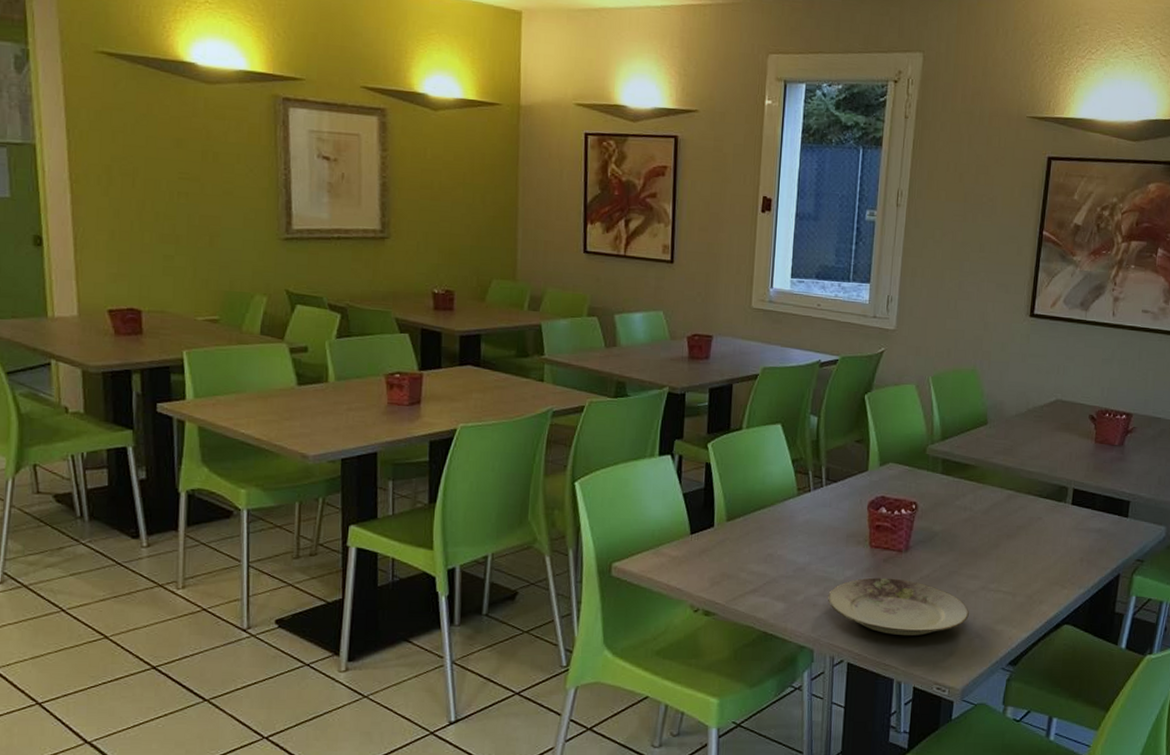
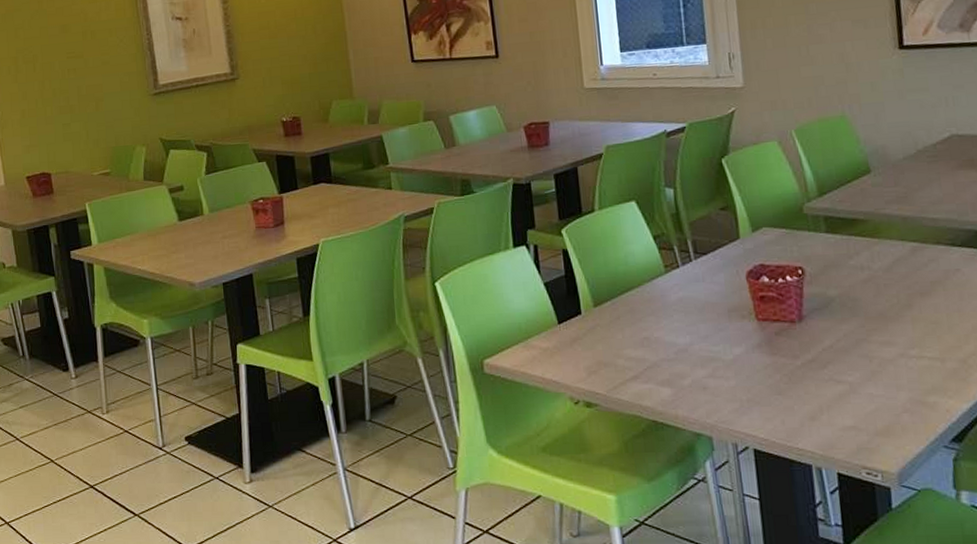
plate: present [828,577,969,636] -> none [718,352,890,415]

